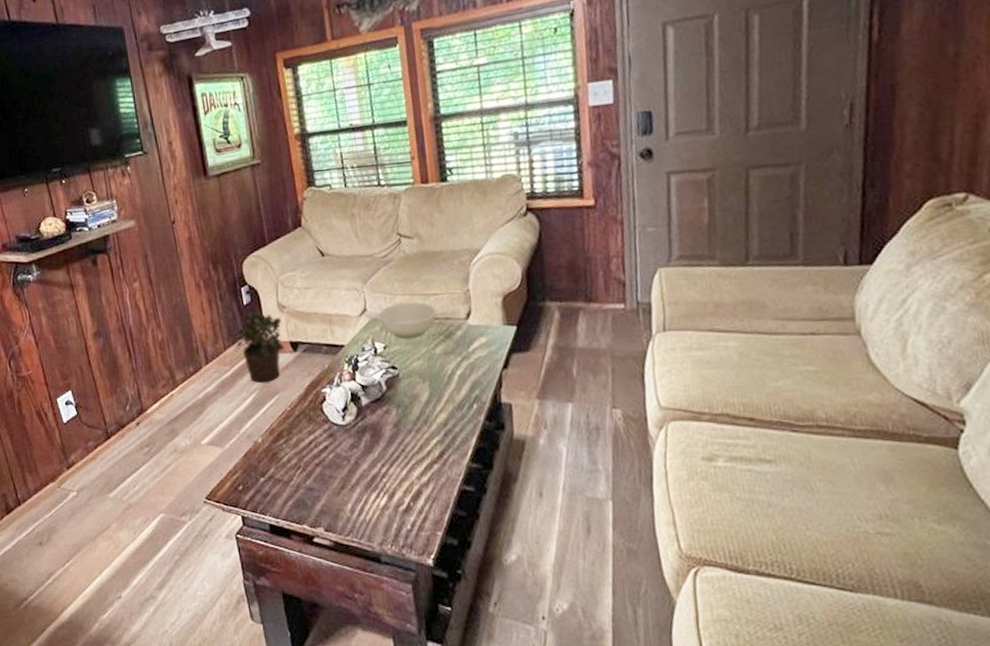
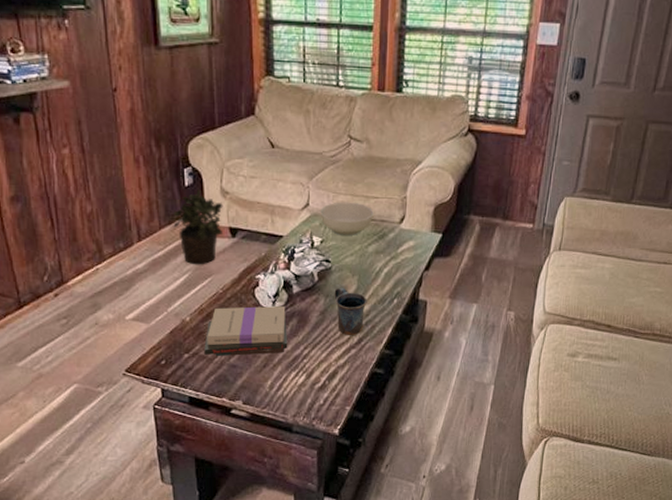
books: none [278,421,364,479] -> present [204,306,288,356]
mug: none [405,395,444,450] -> present [334,287,367,336]

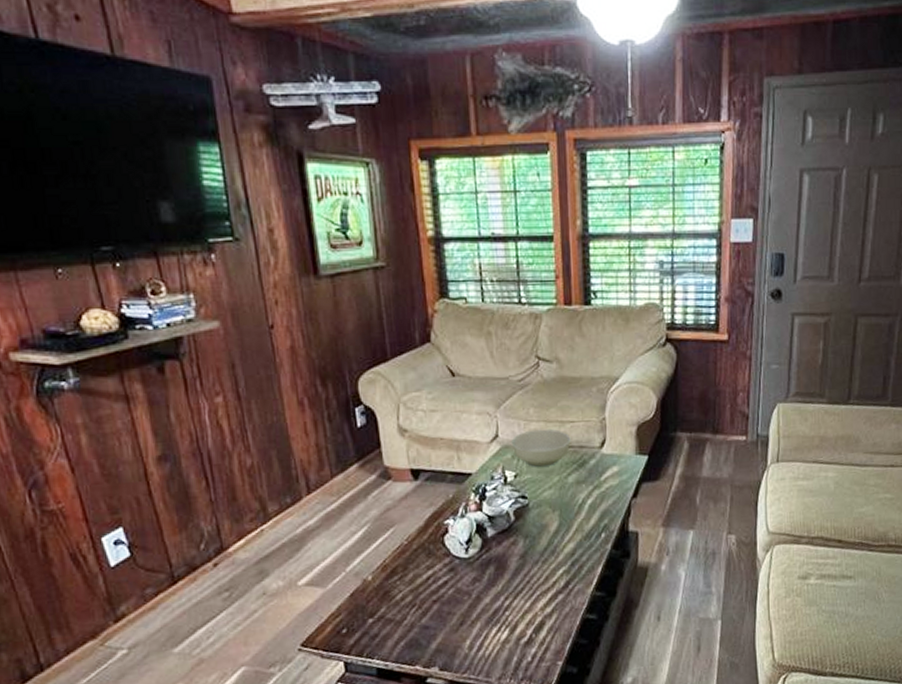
potted plant: present [173,189,223,265] -> none [345,429,404,516]
books: present [204,306,288,356] -> none [390,553,487,618]
mug: present [334,287,367,336] -> none [534,525,572,580]

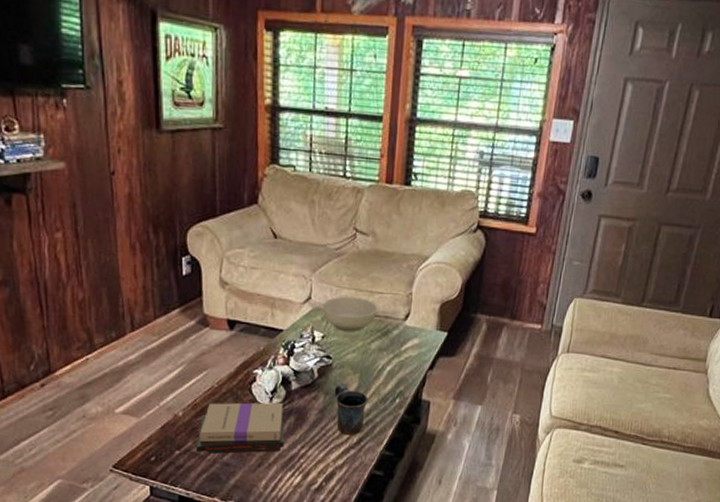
books: none [390,553,487,618] -> present [196,402,285,454]
mug: none [534,525,572,580] -> present [334,384,369,436]

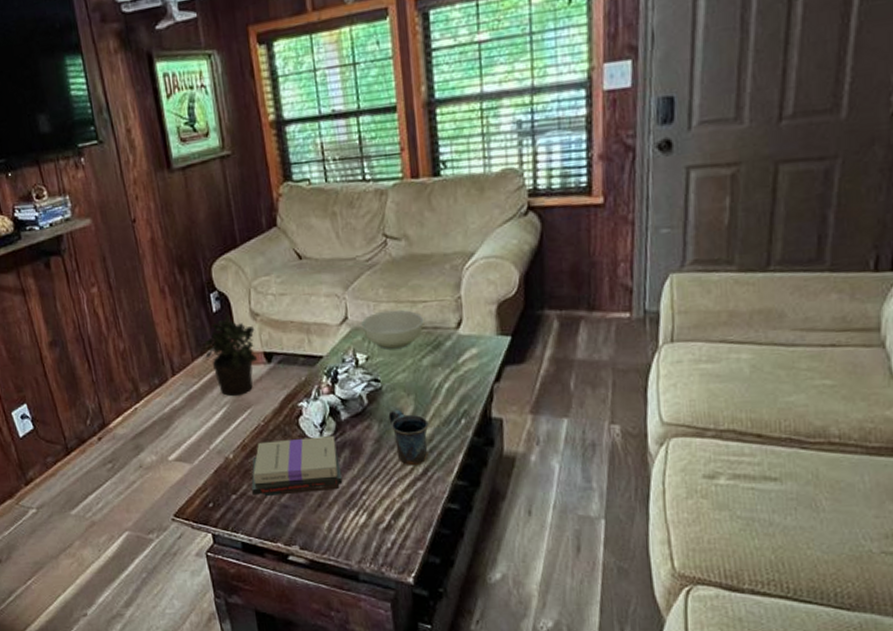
potted plant: none [168,279,222,358] -> present [204,314,258,397]

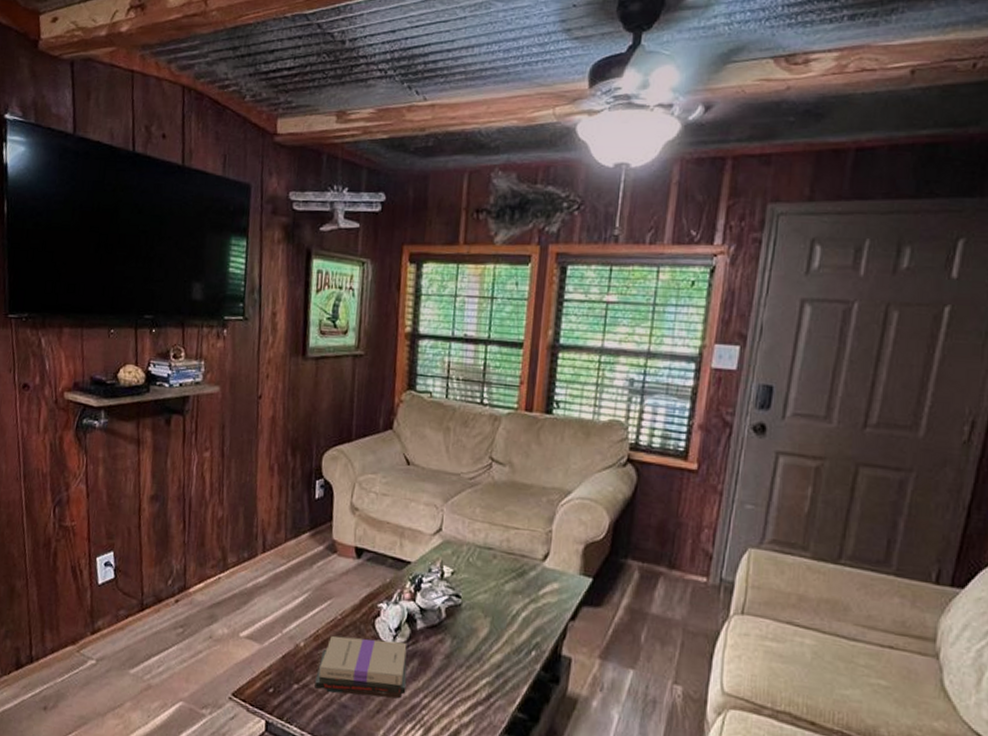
potted plant: present [204,314,258,397] -> none [298,503,352,585]
bowl: present [361,309,424,349] -> none [453,529,514,570]
mug: present [388,409,429,467] -> none [462,628,500,690]

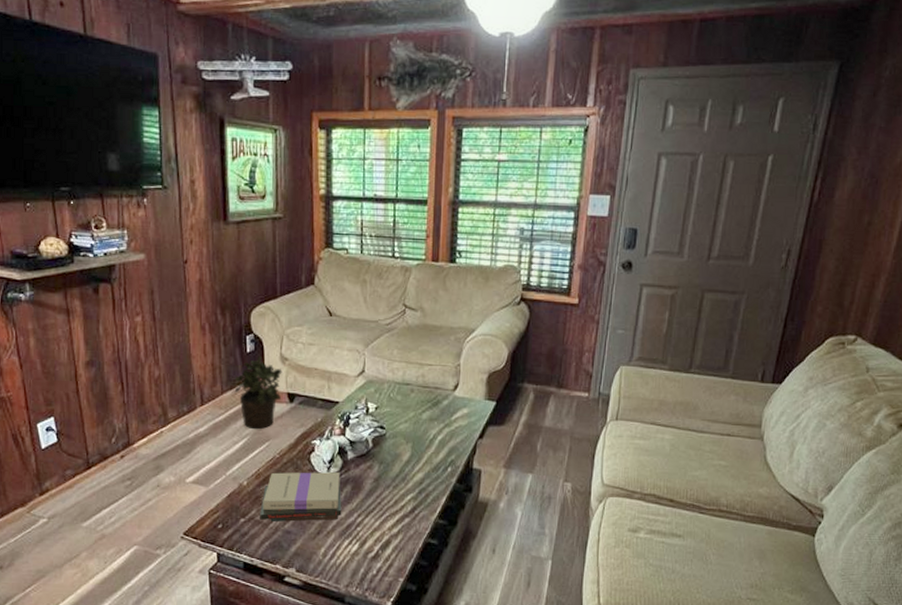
potted plant: none [298,503,352,585] -> present [234,356,282,430]

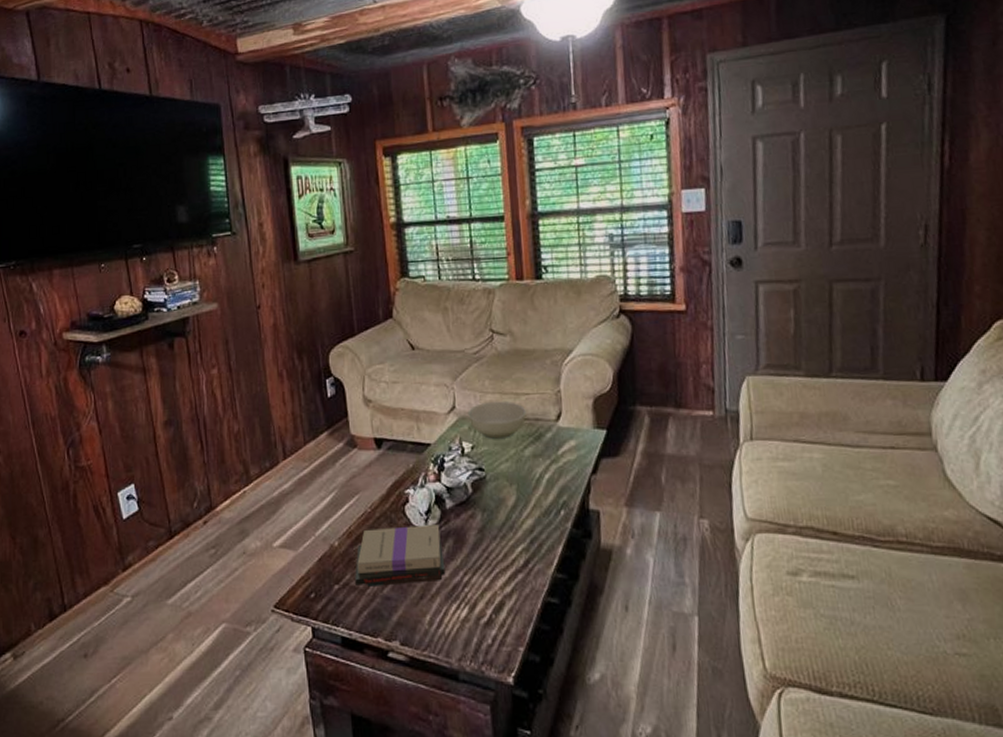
potted plant: present [234,356,282,430] -> none [317,399,369,482]
bowl: none [375,369,428,402] -> present [468,400,527,439]

